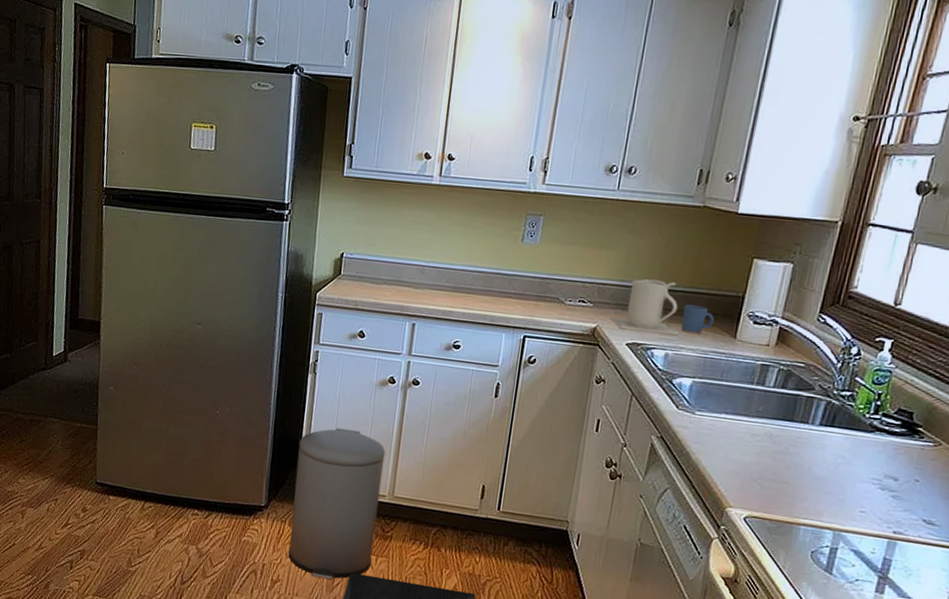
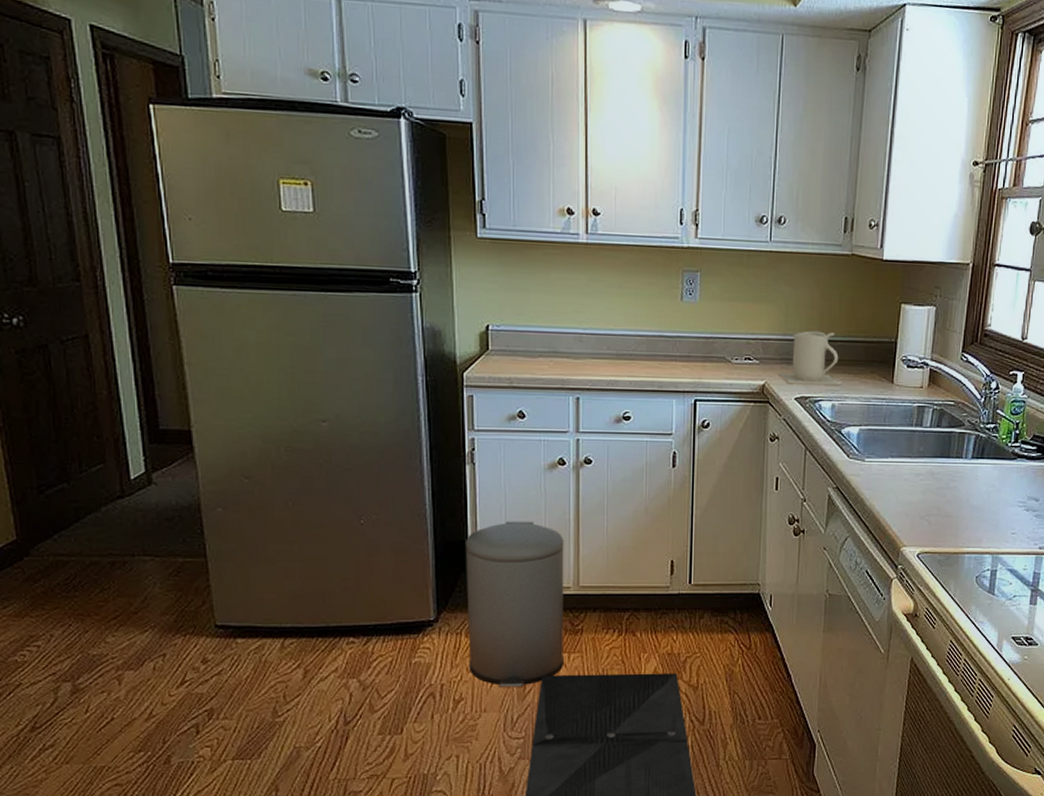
mug: present [681,304,714,334] -> none [844,354,872,382]

